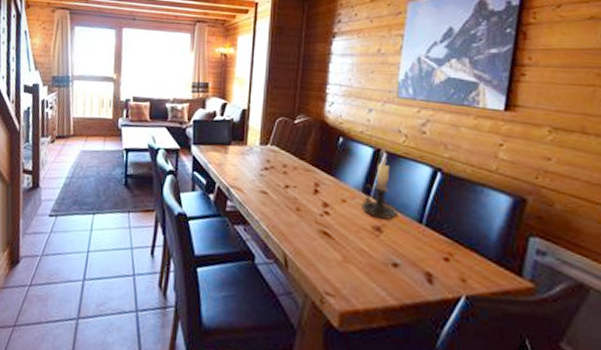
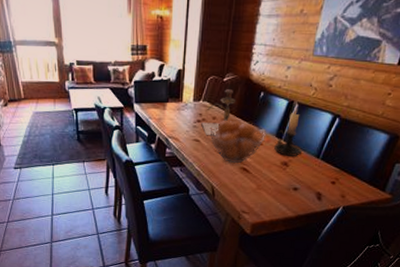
hookah: none [269,132,311,187] -> present [201,89,236,135]
fruit basket: none [279,168,349,226] -> present [209,120,266,164]

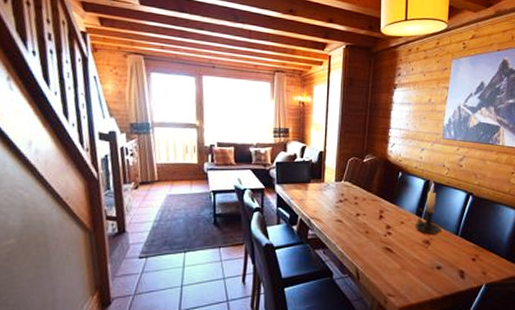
hookah: present [201,89,236,135] -> none [343,170,377,215]
fruit basket: present [209,120,266,164] -> none [352,199,406,244]

